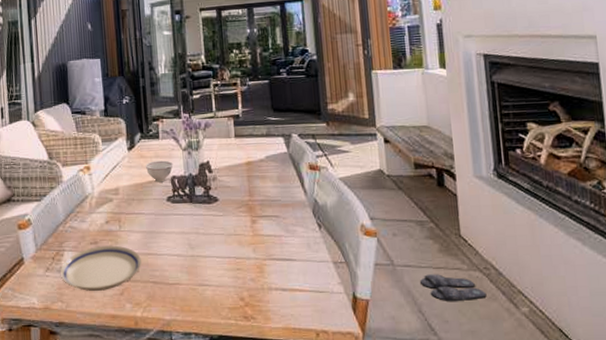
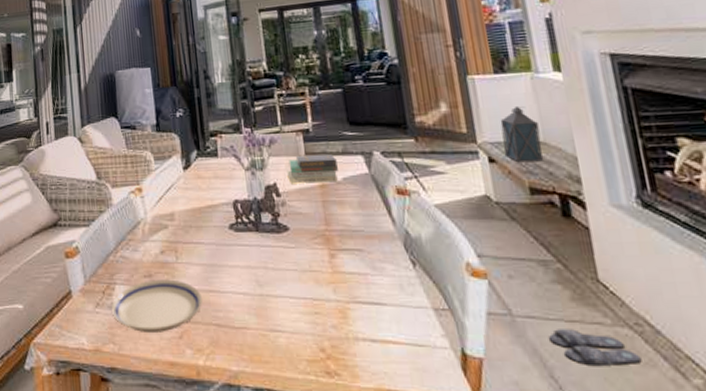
bowl: present [146,160,174,183] -> none [204,182,235,207]
books: none [219,137,262,162] -> present [287,154,338,184]
lantern: none [395,96,427,143] -> present [500,105,543,163]

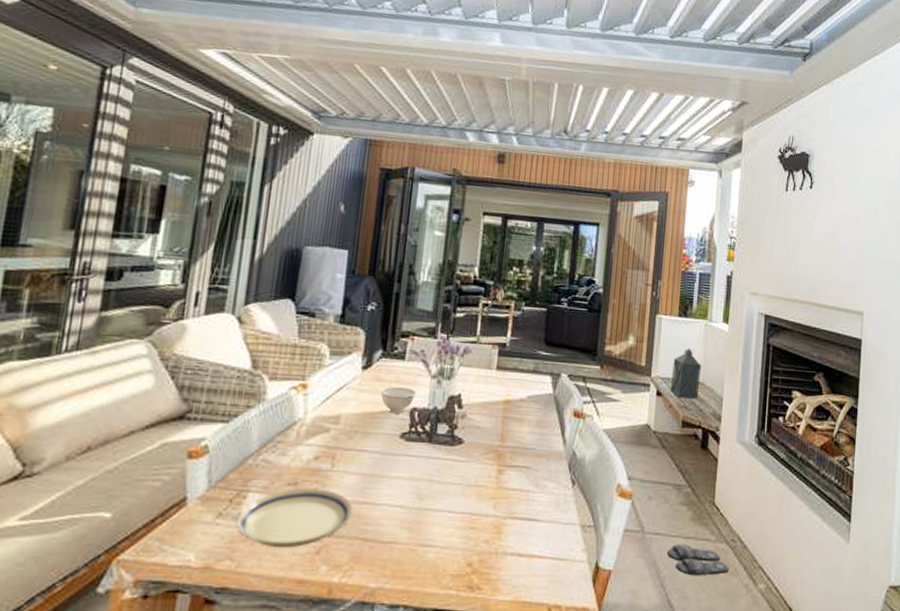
bowl: none [204,182,235,207] -> present [381,386,417,414]
books: present [287,154,338,184] -> none [474,369,526,399]

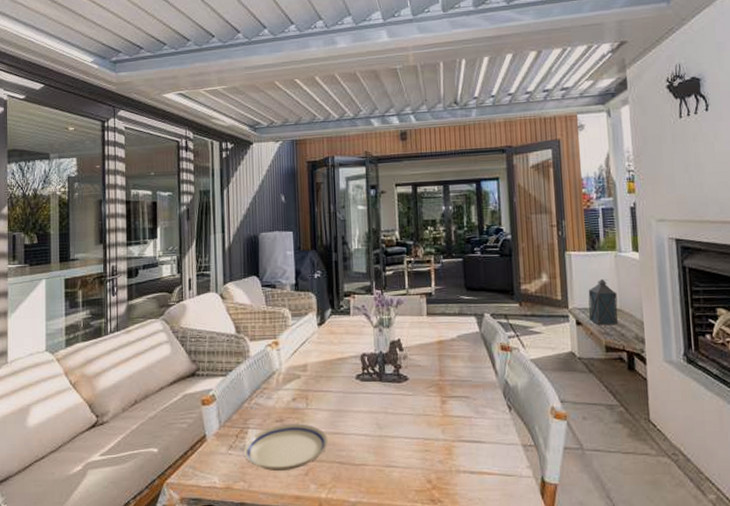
bowl: present [381,386,417,414] -> none [336,337,364,360]
slippers: present [667,544,729,576] -> none [609,459,675,488]

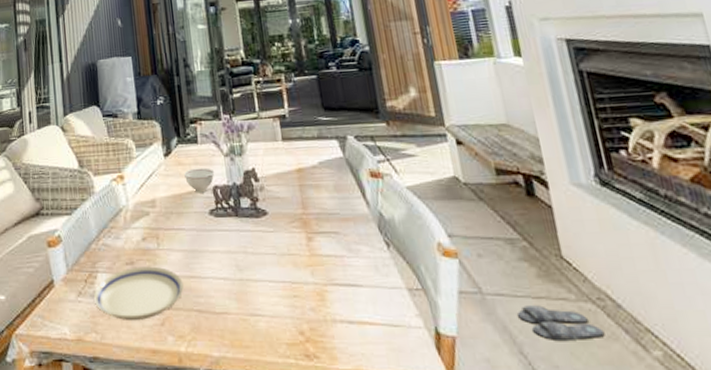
bowl: none [336,337,364,360] -> present [184,168,215,193]
lantern: present [588,278,618,326] -> none [466,89,507,144]
slippers: none [609,459,675,488] -> present [518,305,605,342]

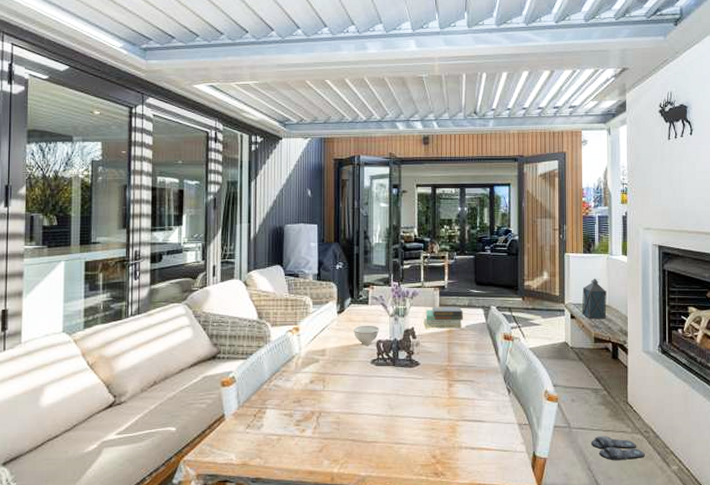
plate: present [93,266,184,320] -> none [260,404,342,448]
books: none [265,139,314,169] -> present [423,307,463,329]
lantern: none [466,89,507,144] -> present [581,278,607,319]

